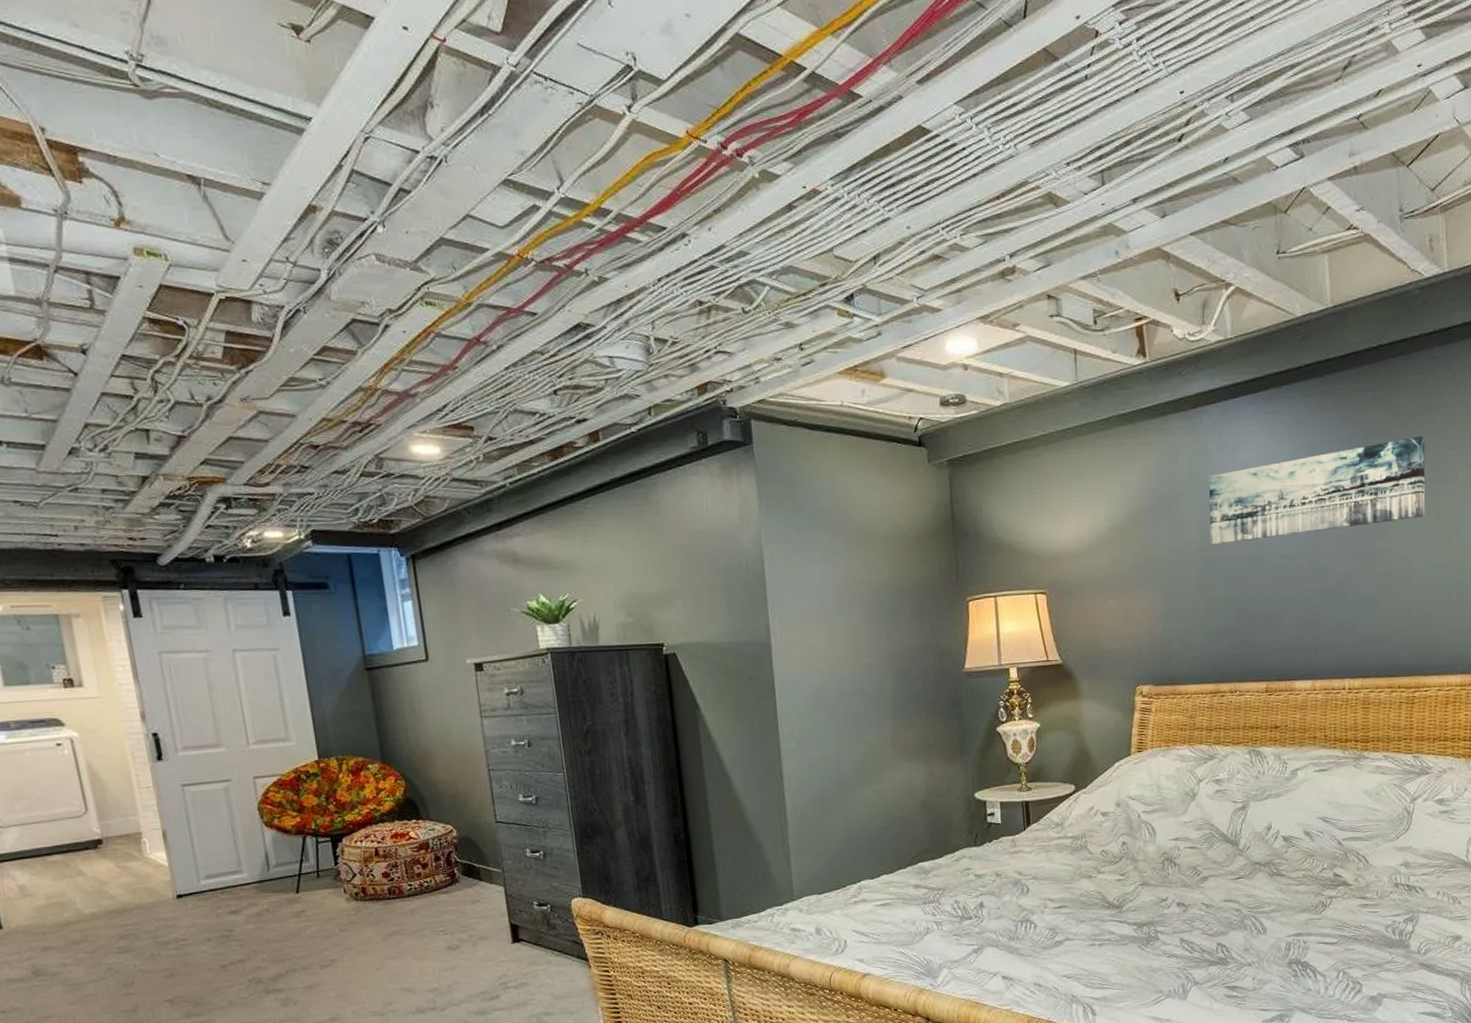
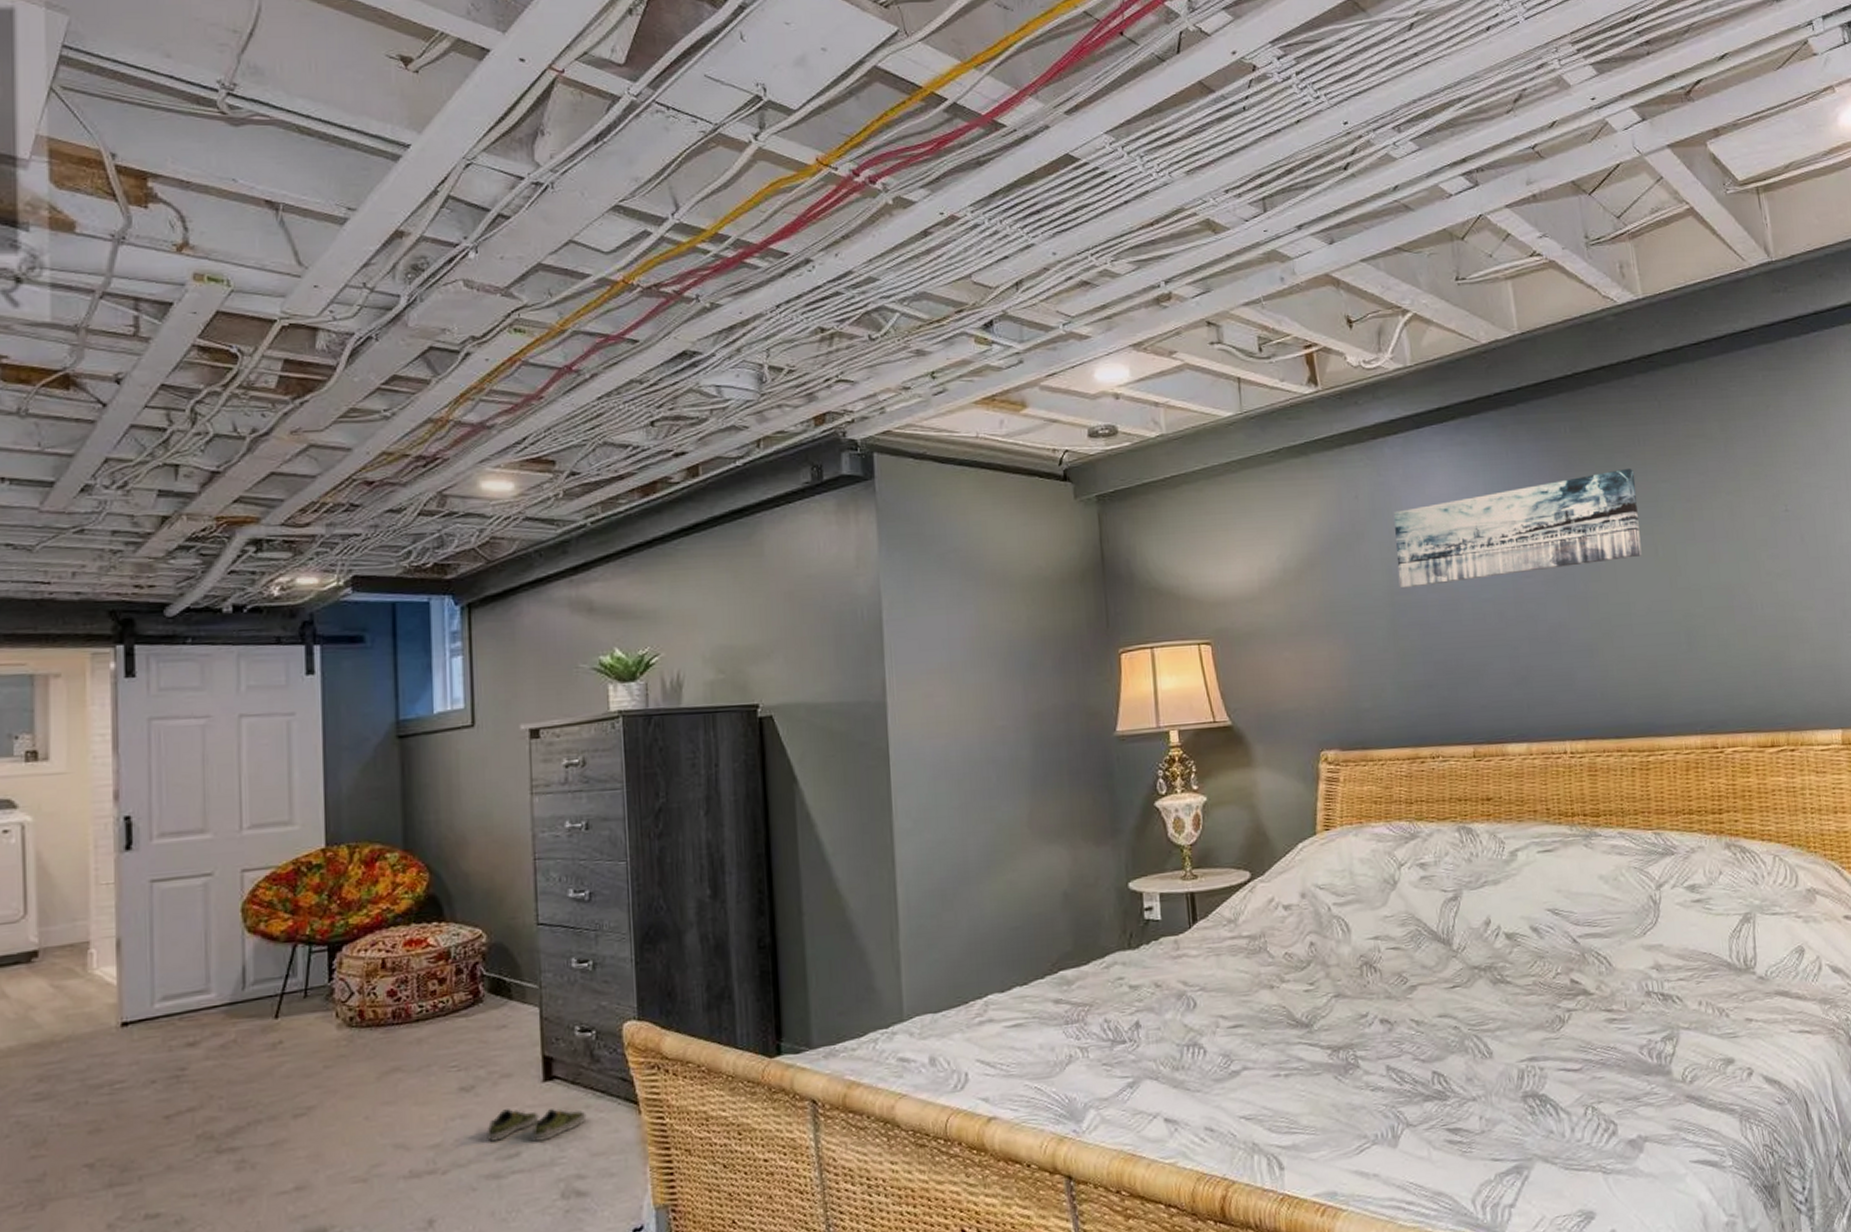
shoe: none [472,963,549,987] -> present [487,1109,587,1142]

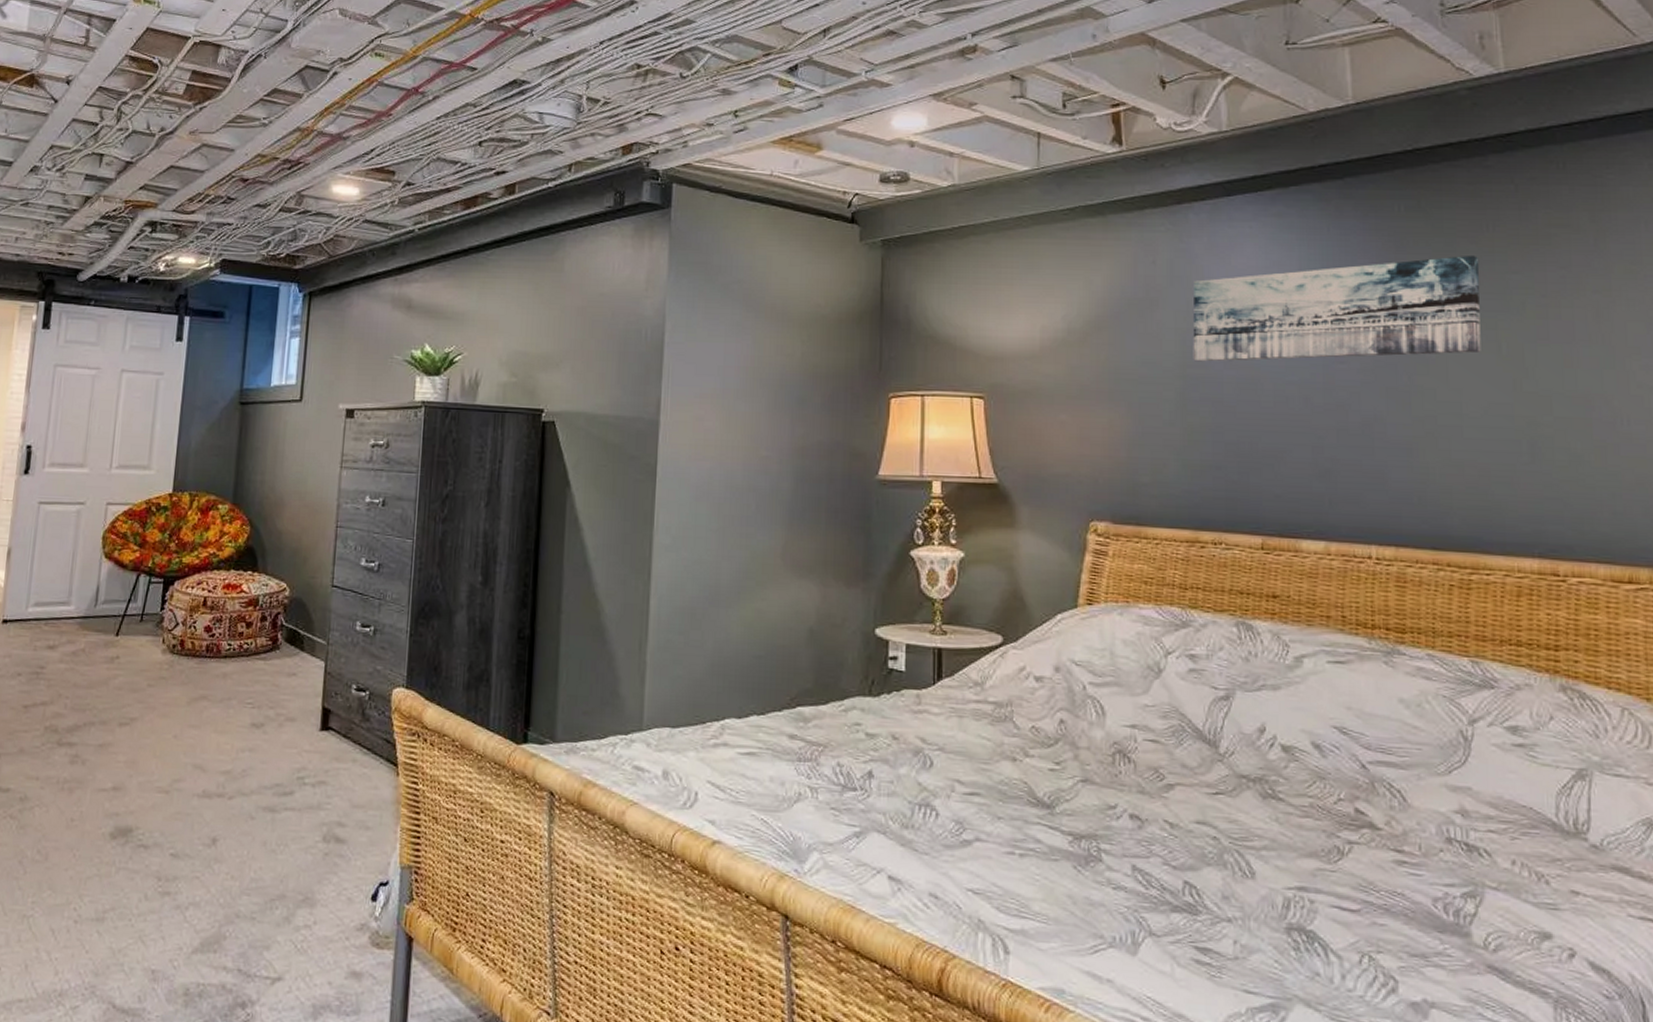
shoe: present [487,1109,587,1142] -> none [268,750,353,785]

